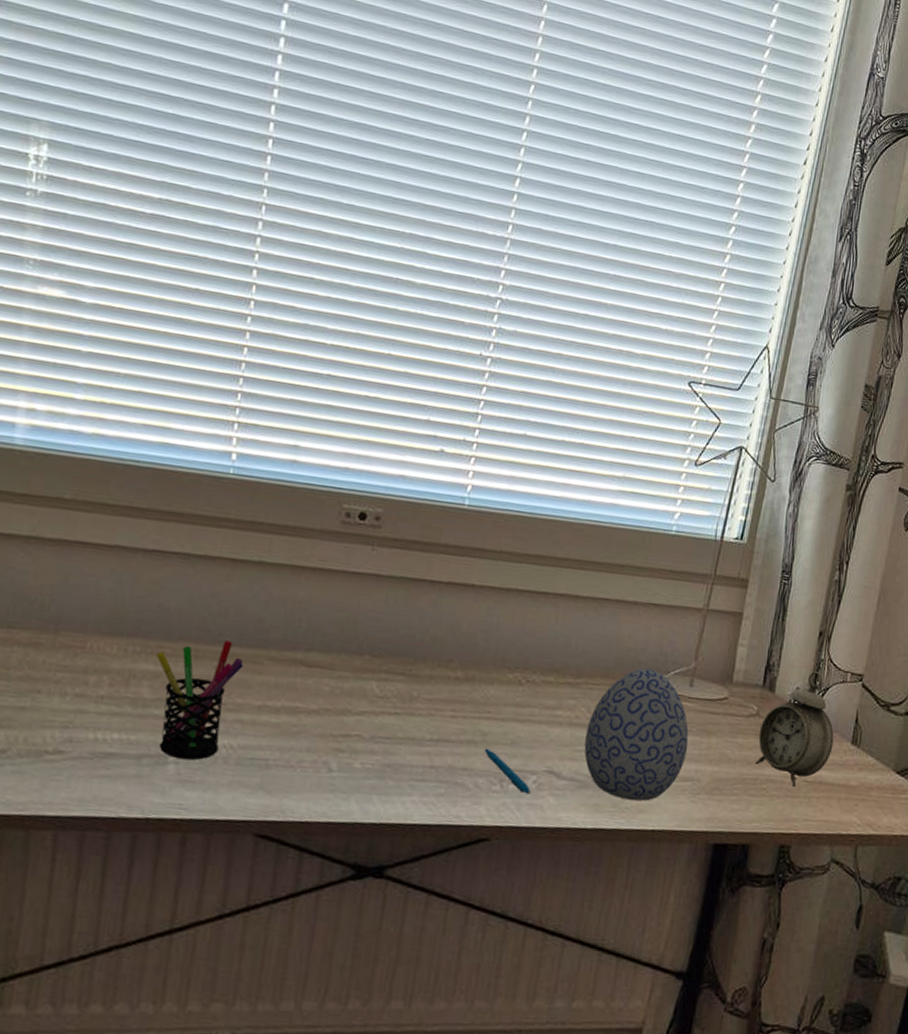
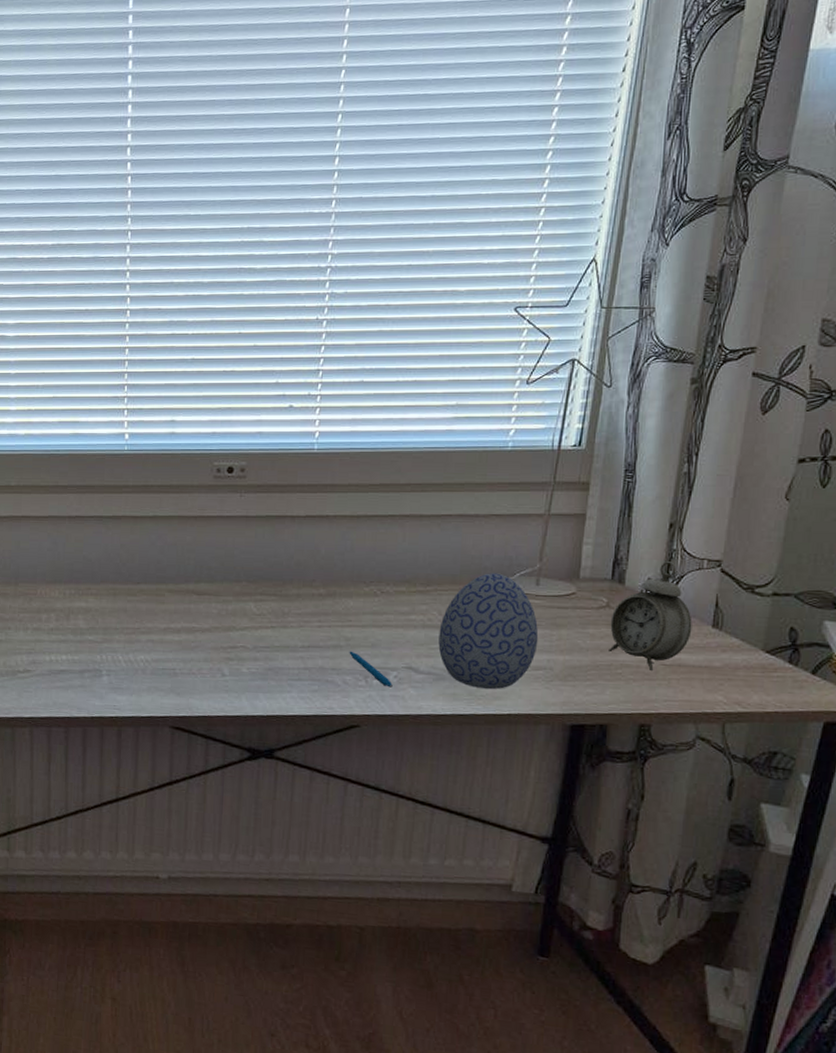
pen holder: present [156,640,244,760] -> none [86,580,150,673]

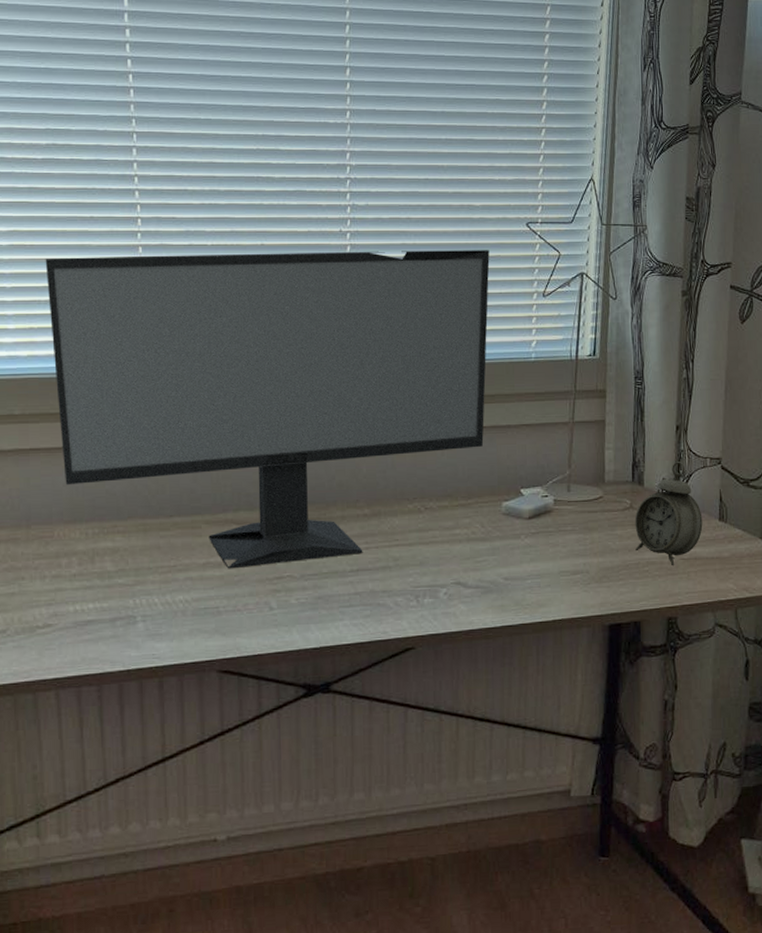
computer monitor: none [44,336,471,636] -> present [45,250,490,569]
pen: present [349,651,393,688] -> none [398,571,443,605]
decorative egg: present [438,573,539,690] -> none [483,482,574,598]

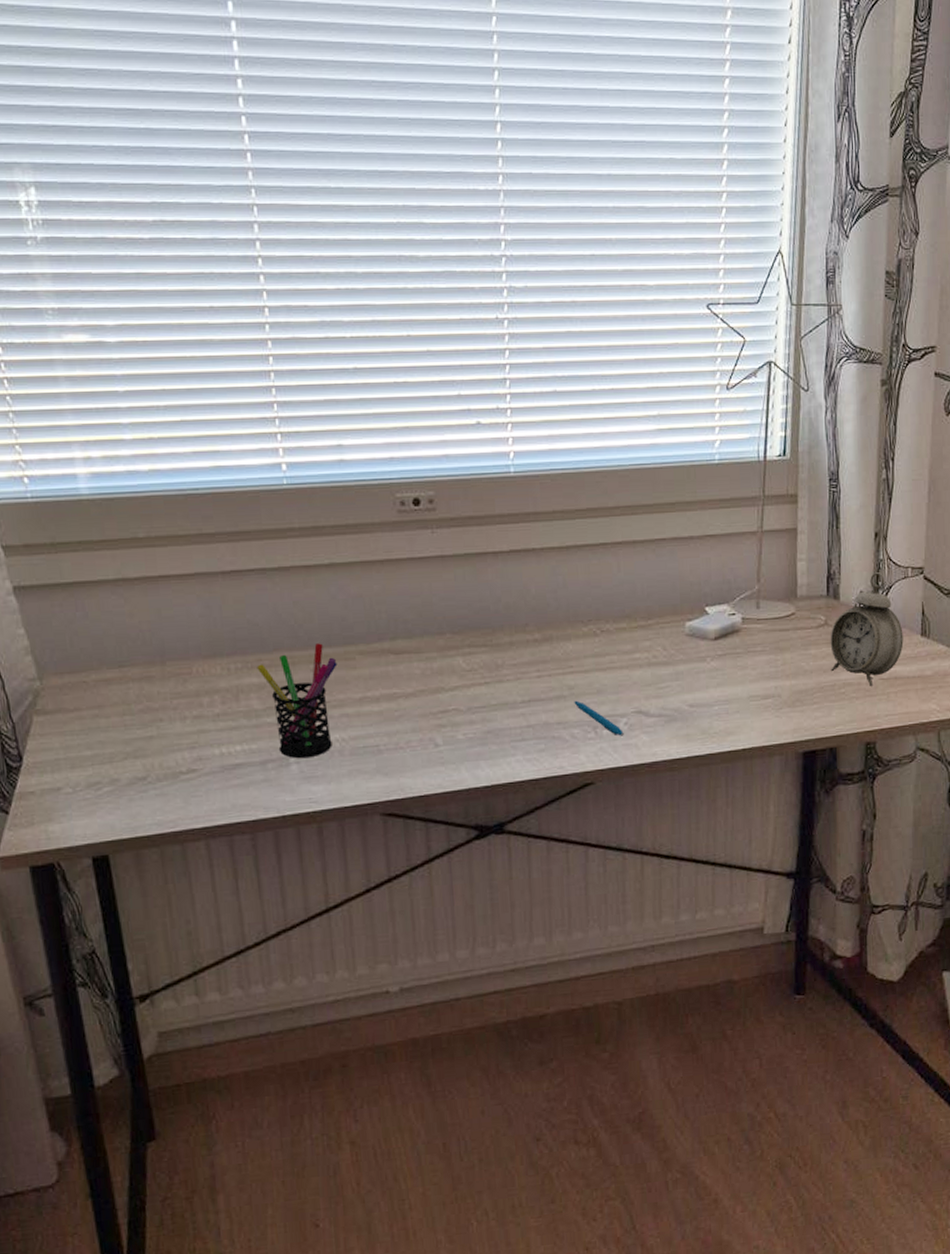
computer monitor: present [45,250,490,569] -> none [161,337,667,704]
pen holder: none [112,513,185,618] -> present [257,643,337,759]
pen: none [398,571,443,605] -> present [574,700,624,736]

